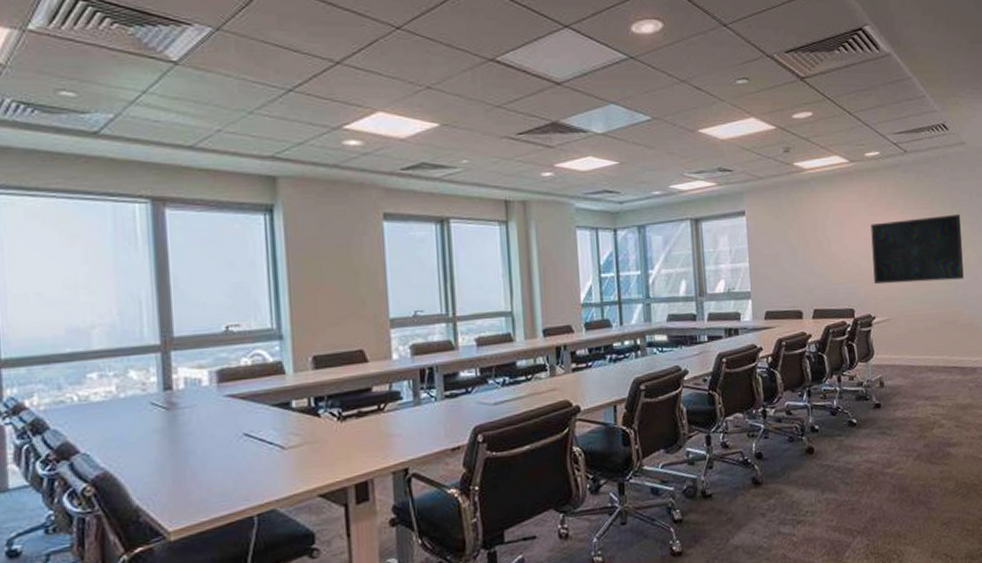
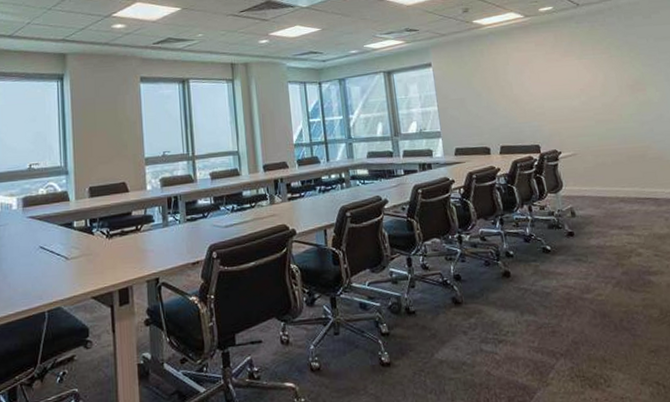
television: present [870,214,964,285] -> none [549,57,649,123]

